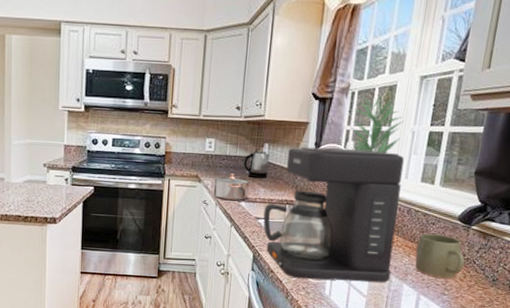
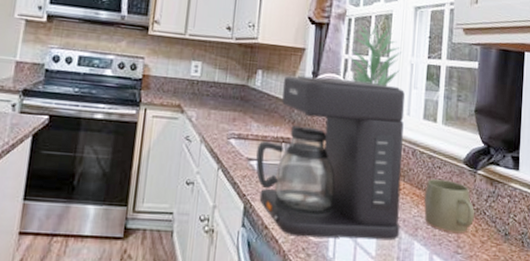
cooking pot: present [213,173,250,201] -> none [198,104,241,138]
kettle: present [243,151,270,179] -> none [234,78,264,111]

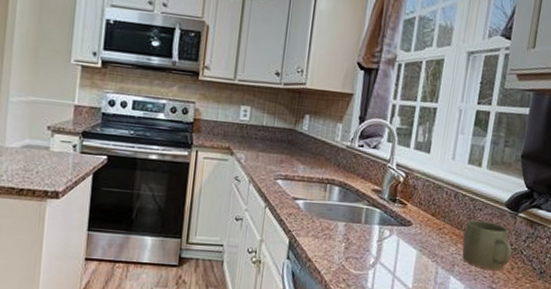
coffee maker: present [256,75,405,240] -> none [301,120,451,274]
potted plant: present [348,22,401,86] -> none [396,67,451,131]

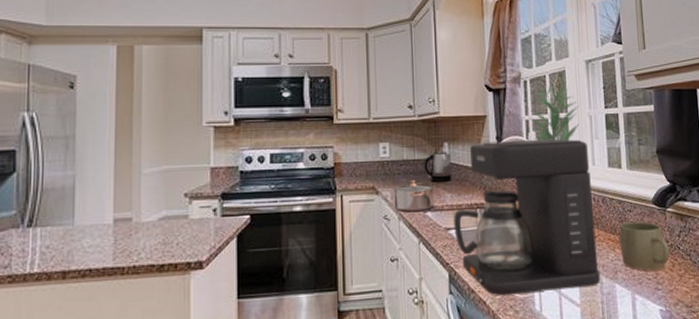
cooking pot: none [246,147,288,179] -> present [393,180,435,213]
kettle: none [281,122,311,154] -> present [424,151,452,183]
coffee maker: none [301,120,451,274] -> present [454,138,601,296]
potted plant: none [396,67,451,131] -> present [528,80,580,141]

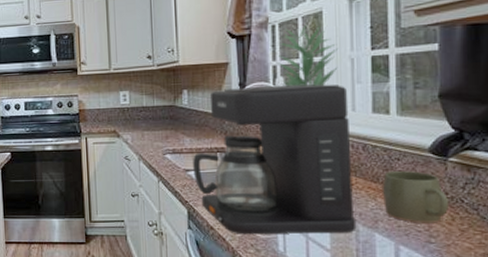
cooking pot: present [393,180,435,213] -> none [134,125,174,154]
kettle: present [424,151,452,183] -> none [163,98,192,128]

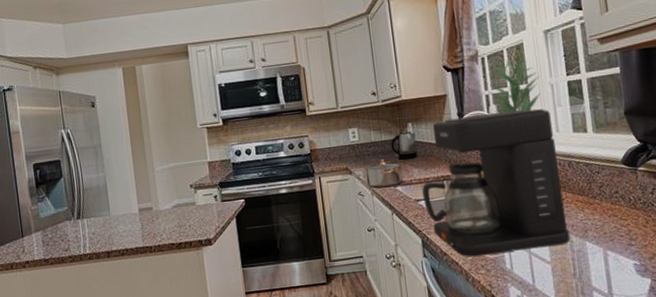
cooking pot: none [134,125,174,154] -> present [365,159,404,188]
kettle: none [163,98,192,128] -> present [390,131,418,160]
mug: present [381,171,448,223] -> none [587,182,643,229]

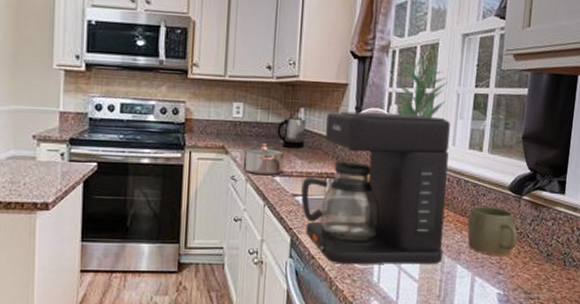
mug: none [587,182,643,229] -> present [467,206,518,256]

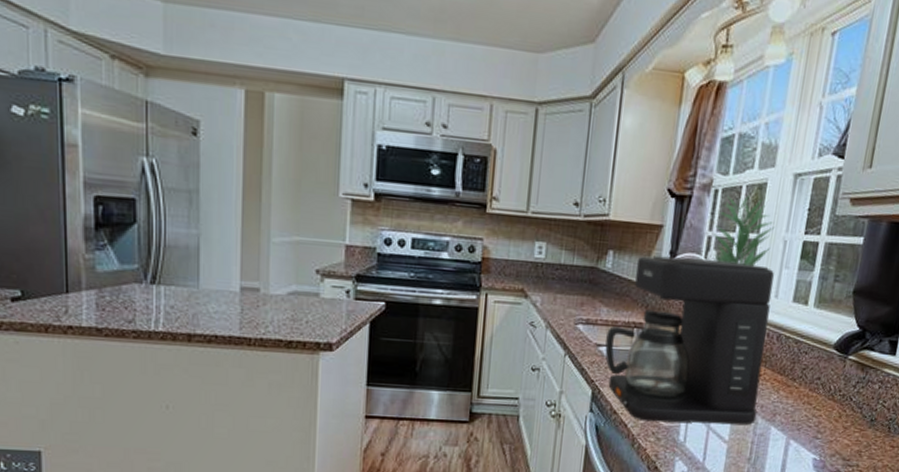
cooking pot: present [242,143,285,176] -> none [543,287,590,323]
kettle: present [277,117,306,149] -> none [582,259,615,295]
mug: present [467,206,518,256] -> none [784,365,840,420]

